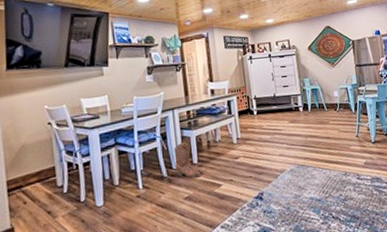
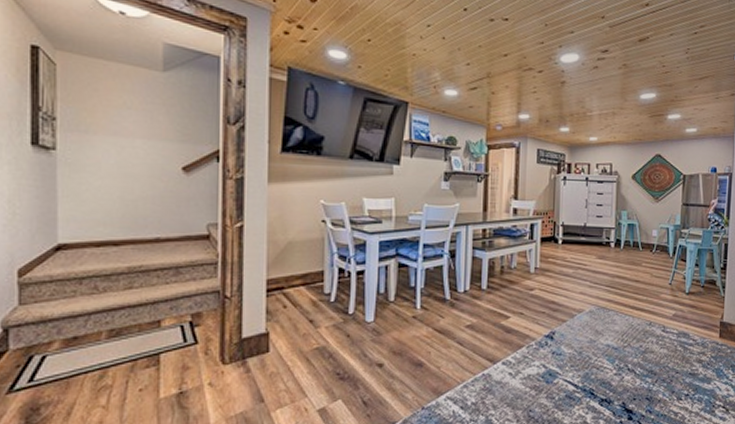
boots: present [174,142,203,178] -> none [461,264,491,305]

